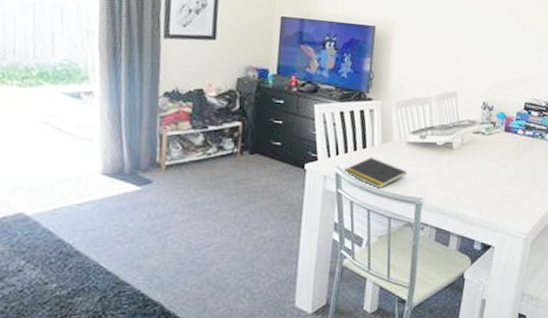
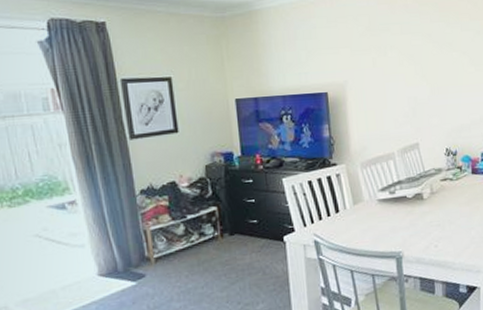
notepad: present [343,157,407,189] -> none [321,220,383,249]

